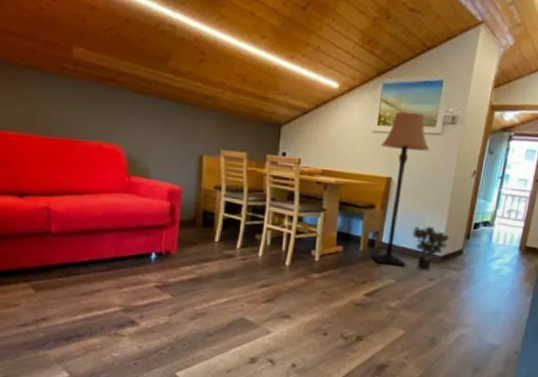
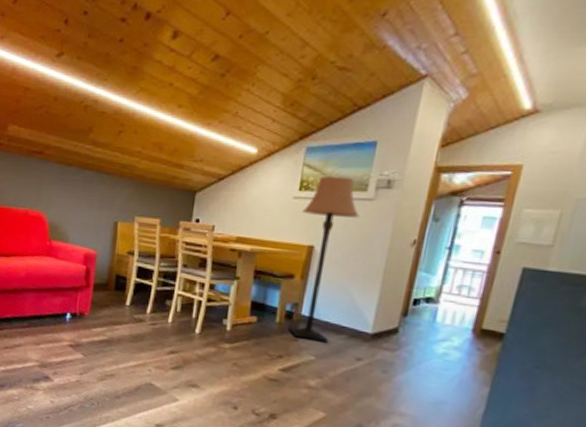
potted plant: present [412,226,450,271] -> none [336,299,383,349]

